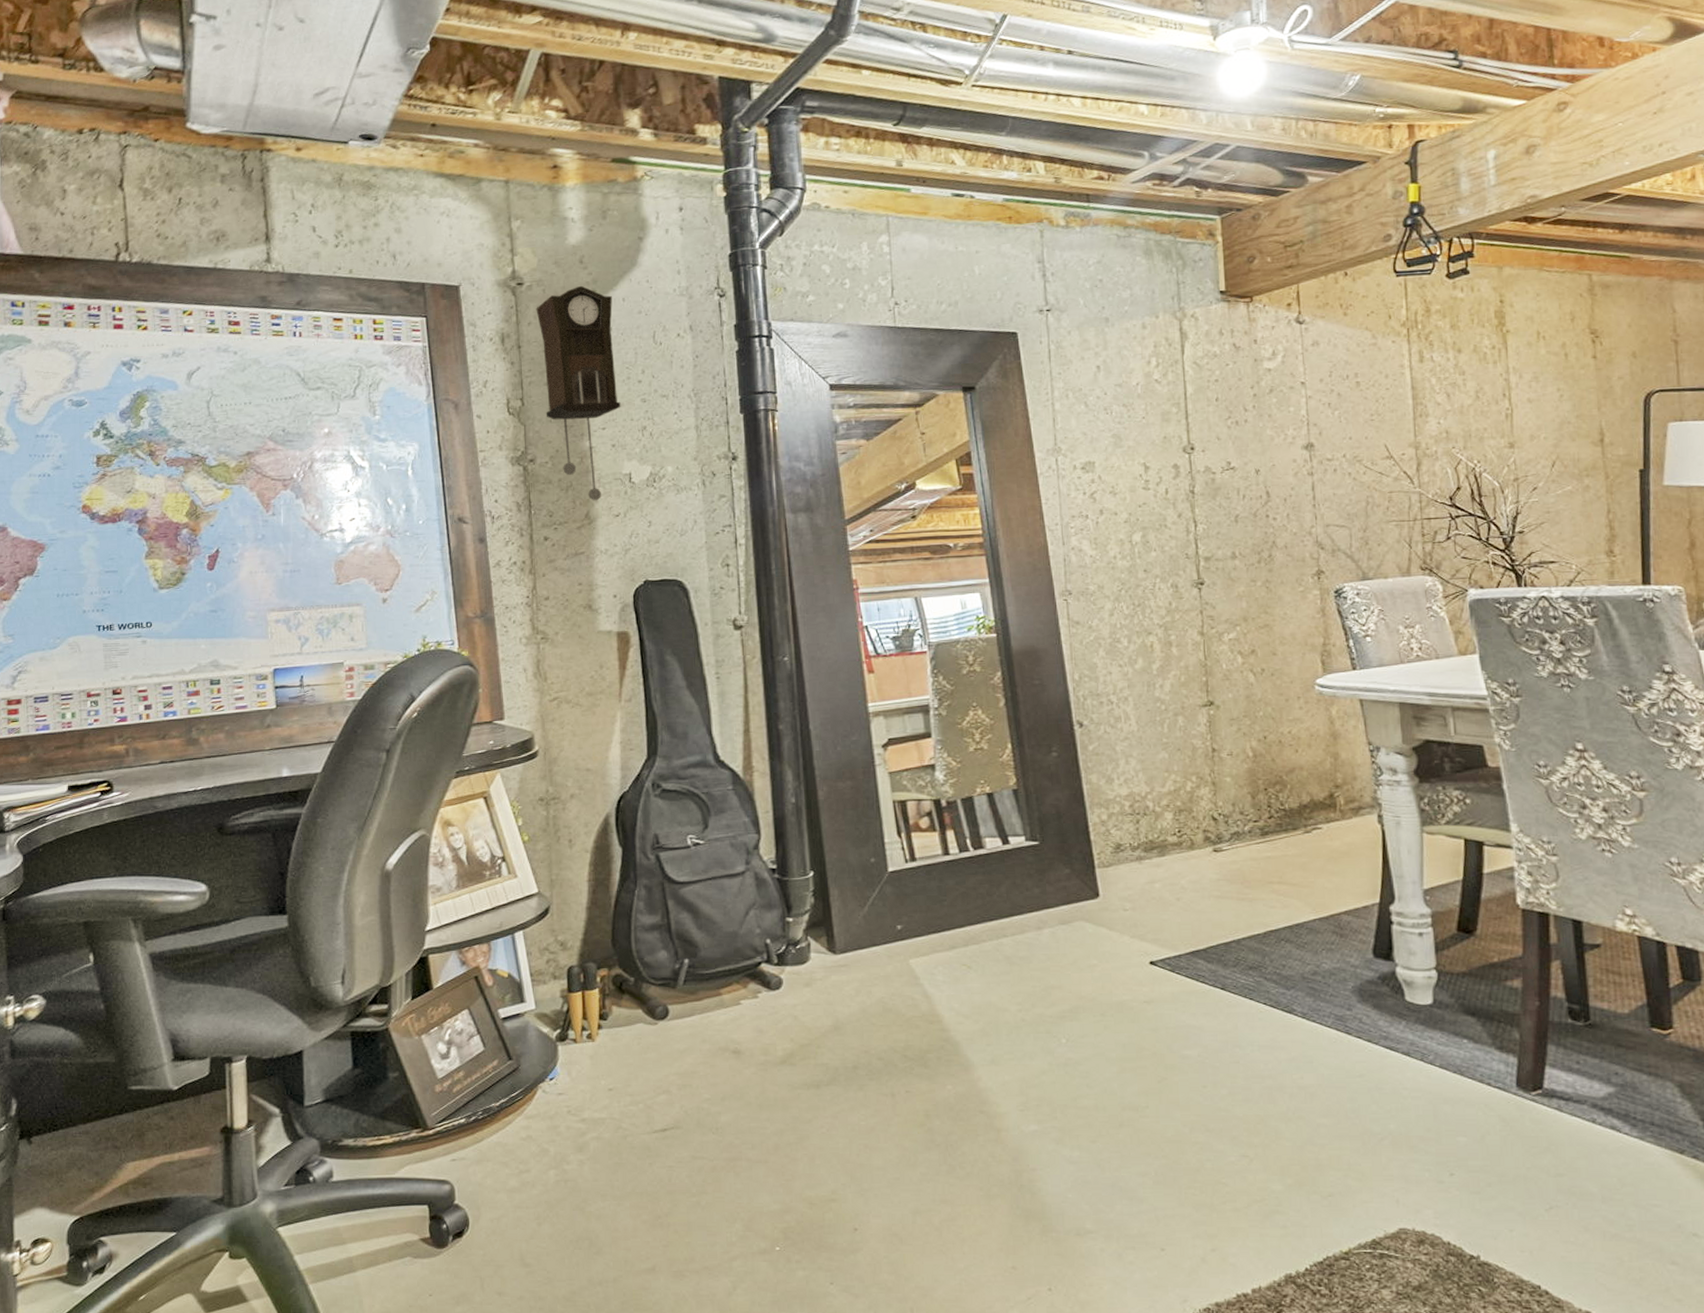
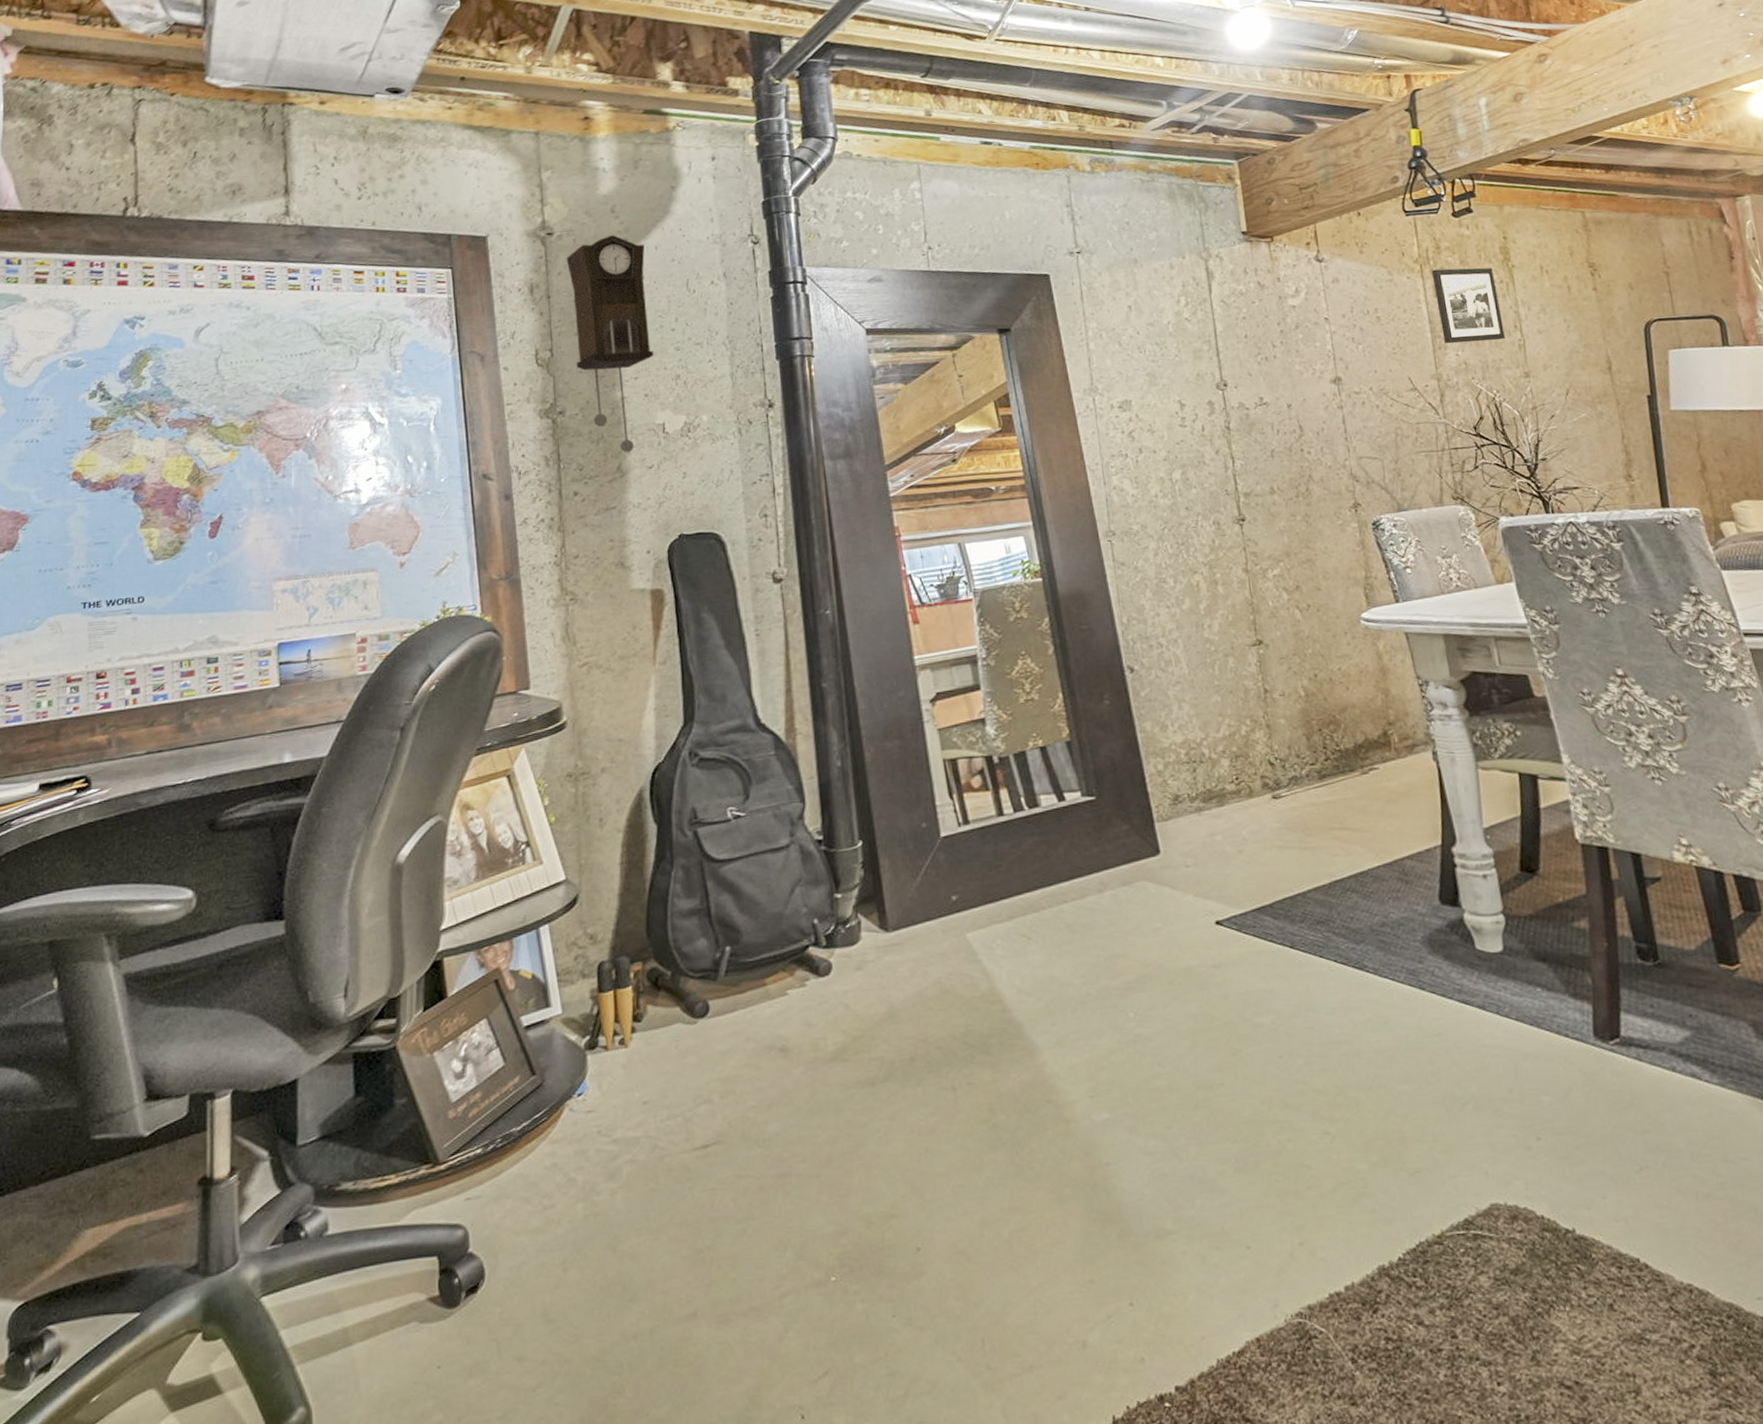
picture frame: none [1418,332,1492,412] -> present [1431,267,1505,344]

